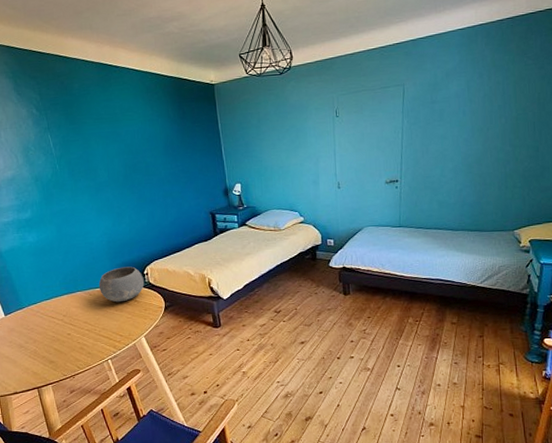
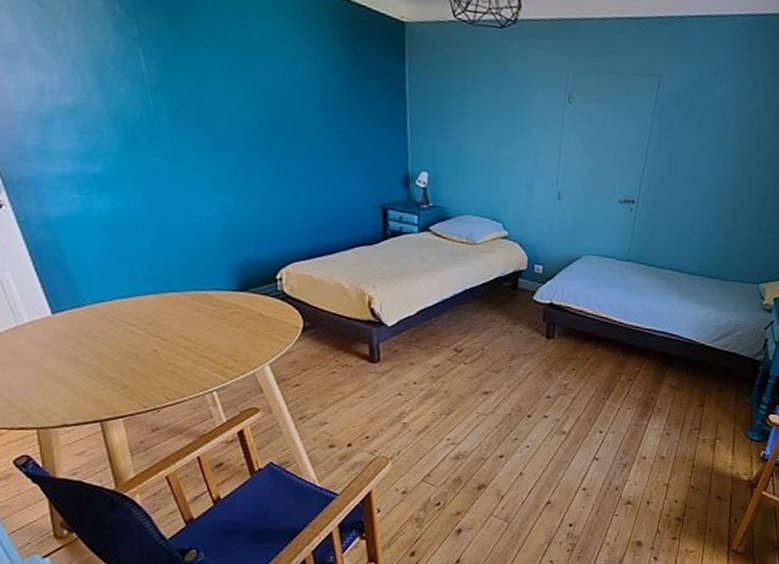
bowl: present [98,266,144,303] -> none [205,264,276,314]

